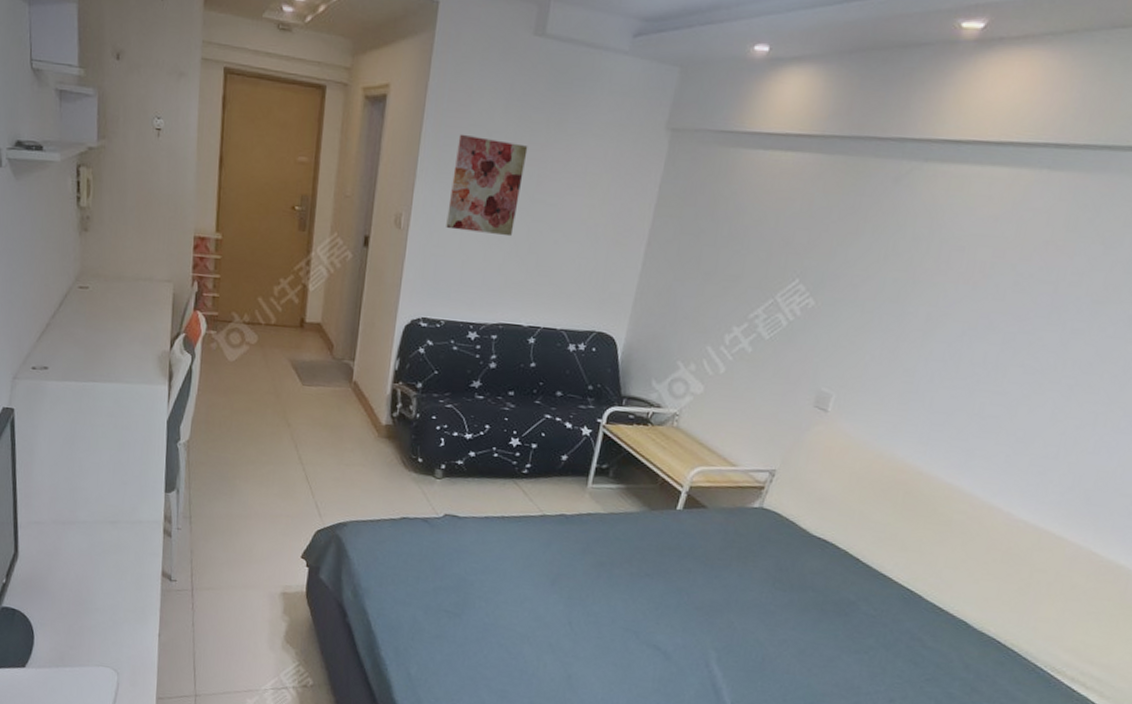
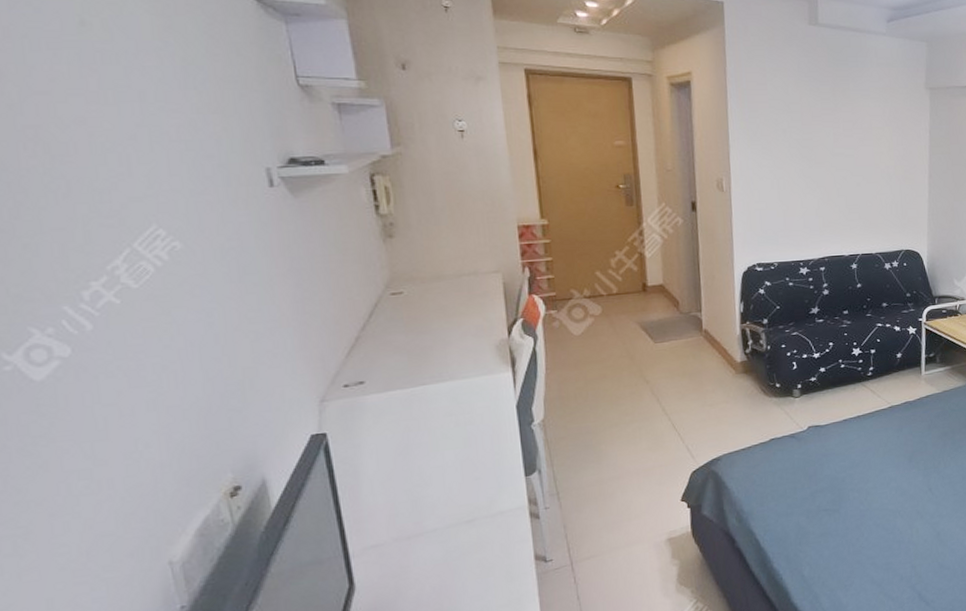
wall art: present [446,134,528,237] -> none [761,107,822,186]

